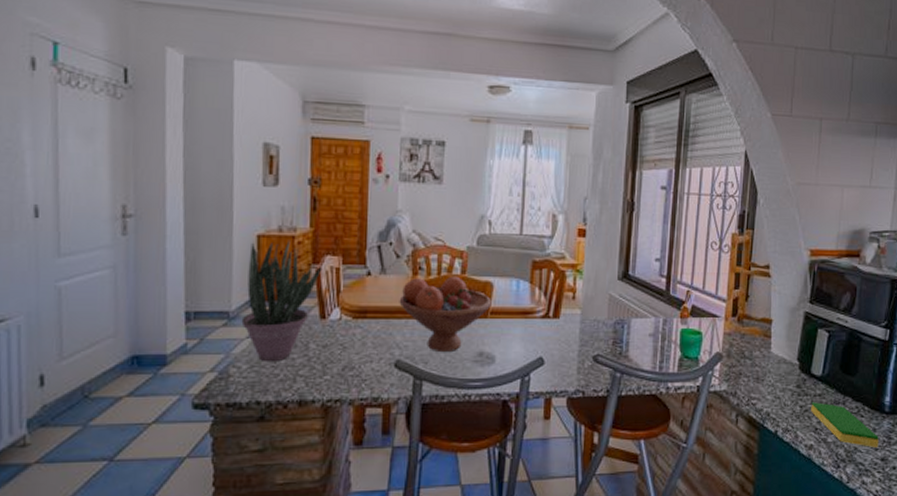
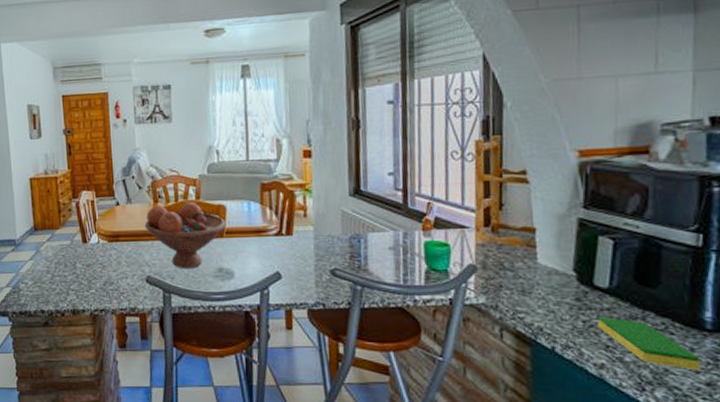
potted plant: present [241,240,322,362] -> none [24,180,81,279]

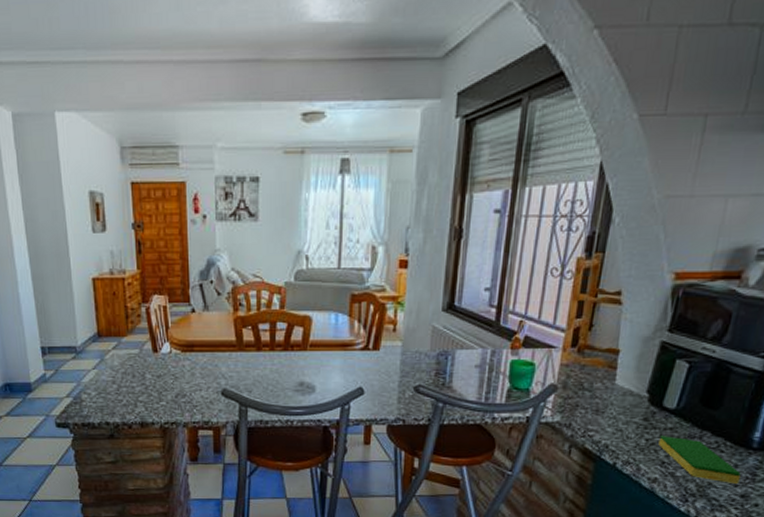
fruit bowl: present [144,201,226,269] -> none [222,311,311,383]

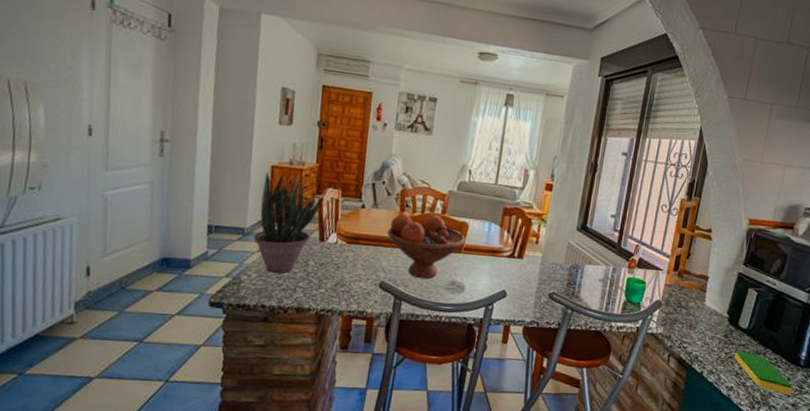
potted plant: none [87,281,151,390] -> present [253,172,325,274]
fruit bowl: none [222,311,311,383] -> present [387,214,466,279]

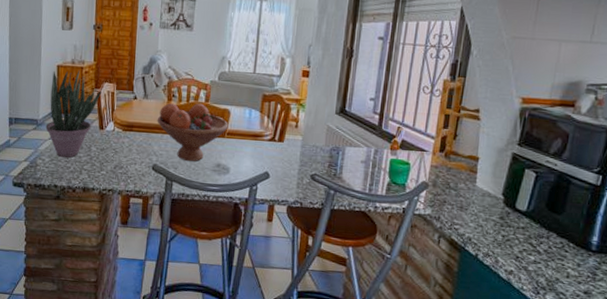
dish sponge: present [734,350,792,394] -> none [513,233,583,281]

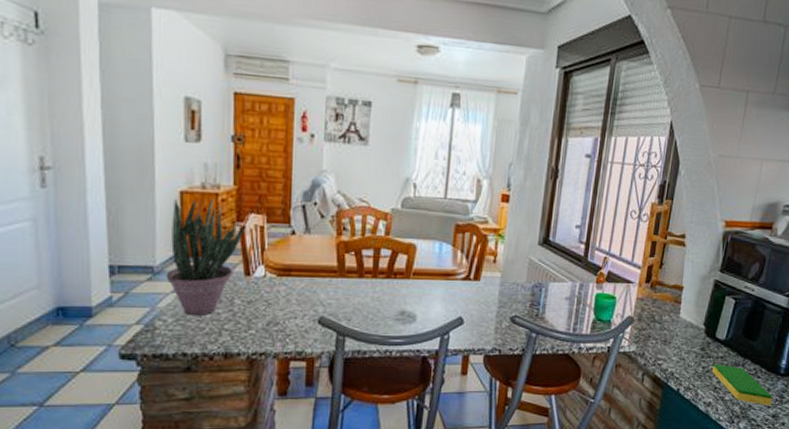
fruit bowl: present [157,103,229,162] -> none [323,237,415,311]
dish sponge: none [513,233,583,281] -> present [712,364,772,405]

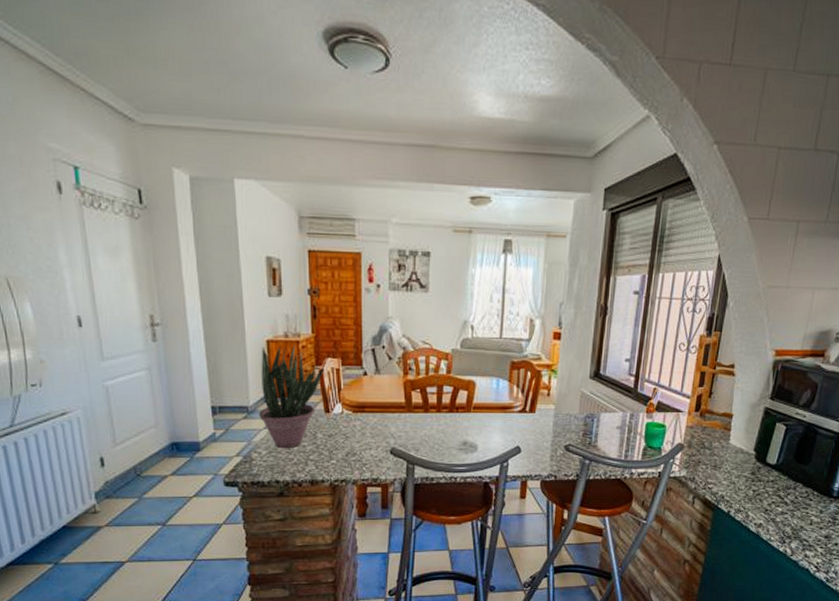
dish sponge: present [712,364,772,405] -> none [763,487,825,527]

